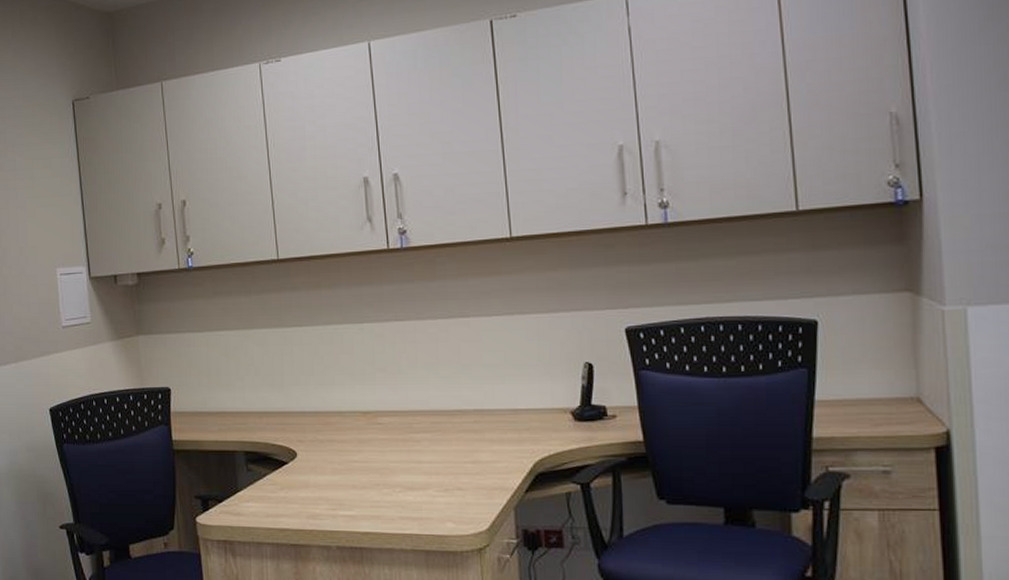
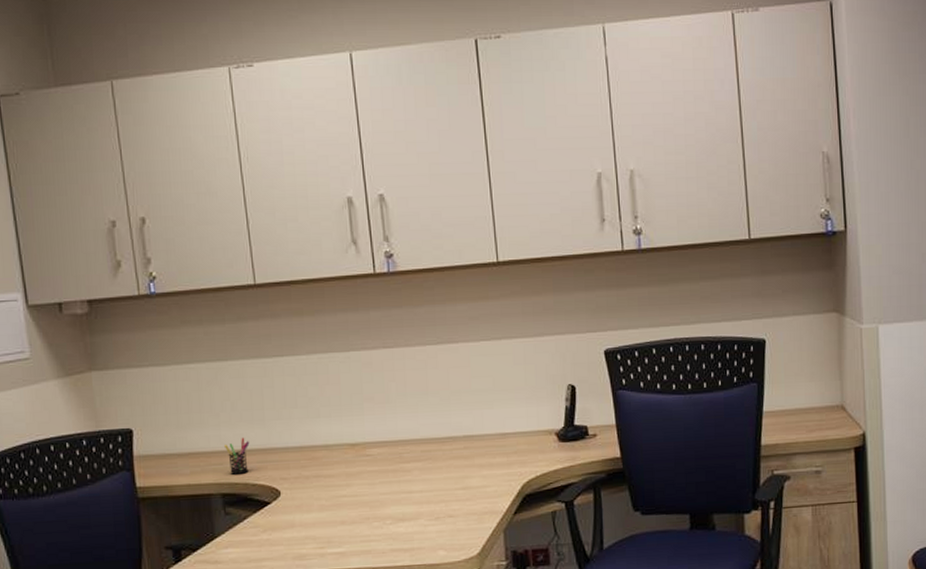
pen holder: none [248,400,270,434] -> present [224,437,250,475]

